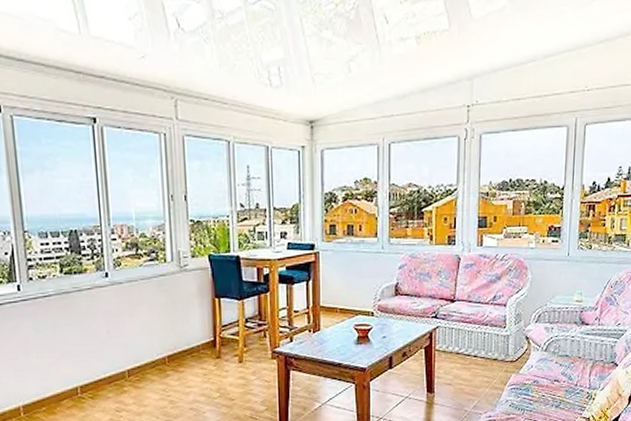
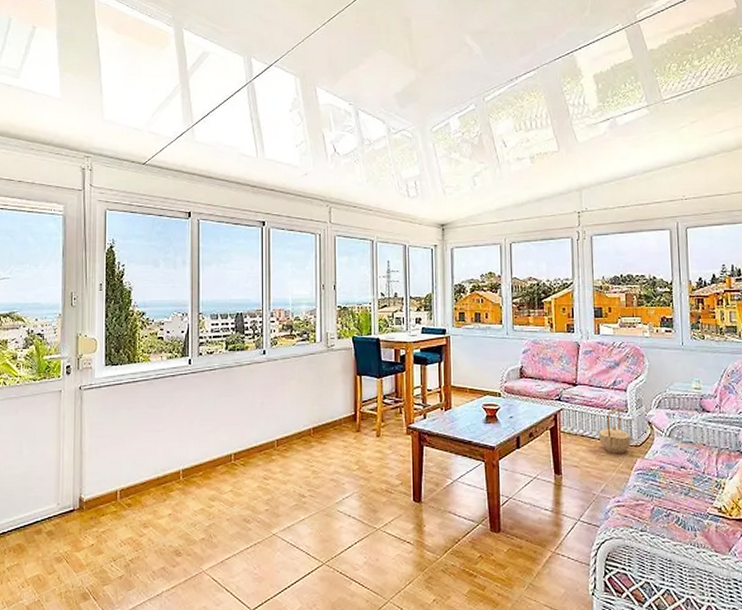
basket: none [474,323,507,370] -> present [598,407,631,453]

